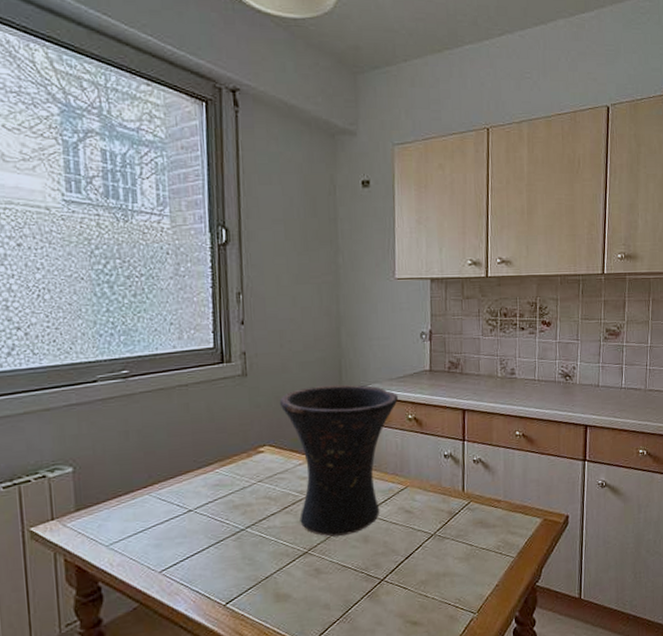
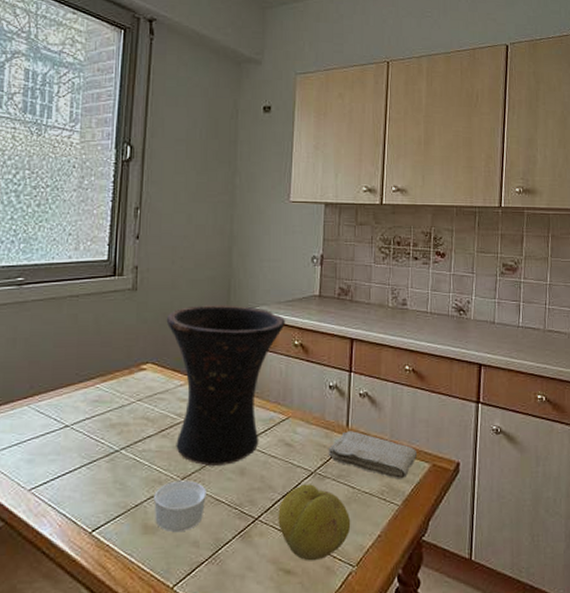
ramekin: none [283,550,333,598] -> present [154,480,206,533]
fruit: none [402,545,471,613] -> present [278,484,351,561]
washcloth: none [446,494,530,535] -> present [328,431,418,479]

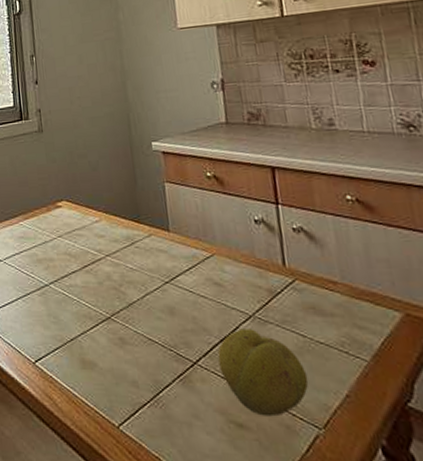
ramekin: present [154,480,206,533] -> none [86,317,139,370]
vase: present [166,305,285,466] -> none [73,139,193,303]
washcloth: present [328,431,418,479] -> none [265,271,382,330]

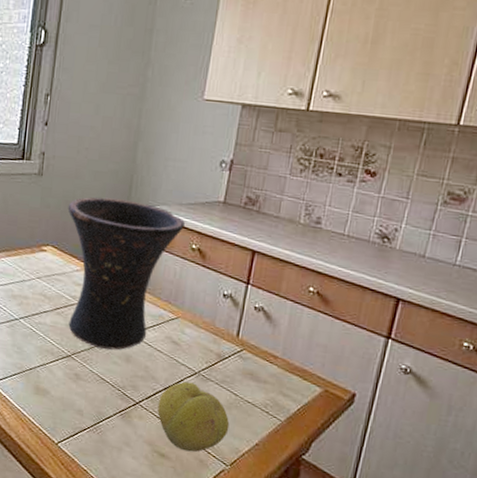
vase: none [73,139,193,303] -> present [68,196,185,350]

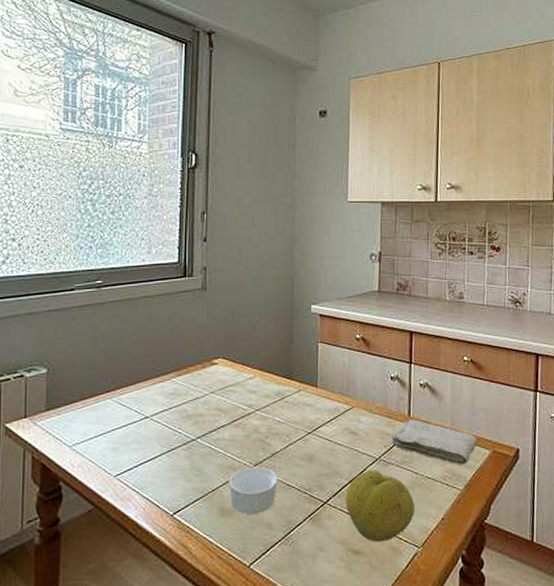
ramekin: none [46,354,93,400] -> present [229,466,278,515]
vase: present [68,196,185,350] -> none [234,302,346,453]
washcloth: none [214,341,310,398] -> present [391,419,478,465]

